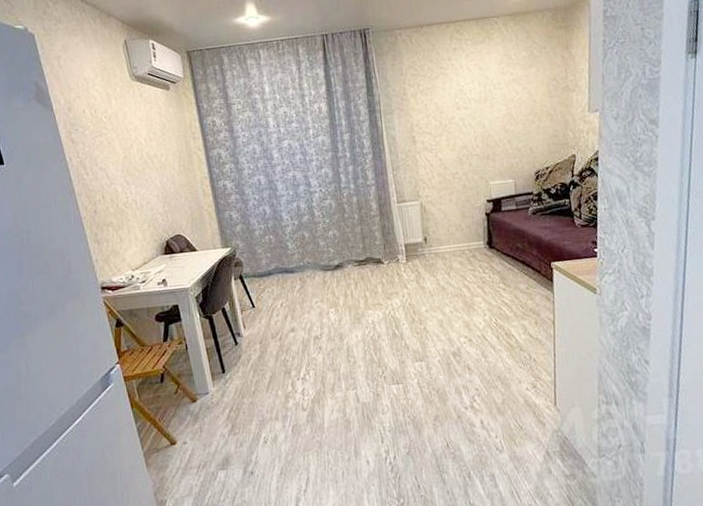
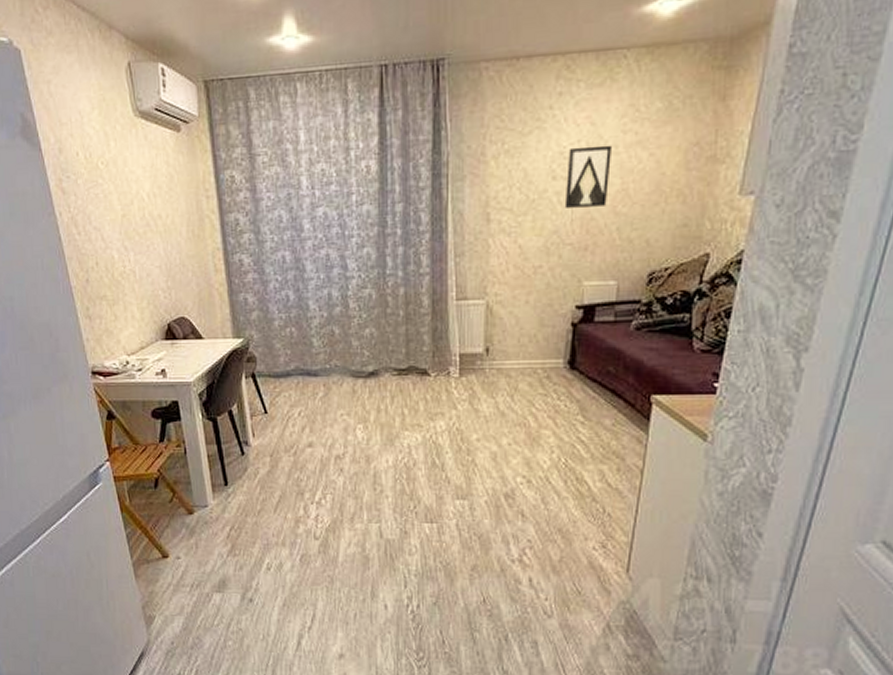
wall art: none [466,83,498,129] -> present [564,145,611,208]

